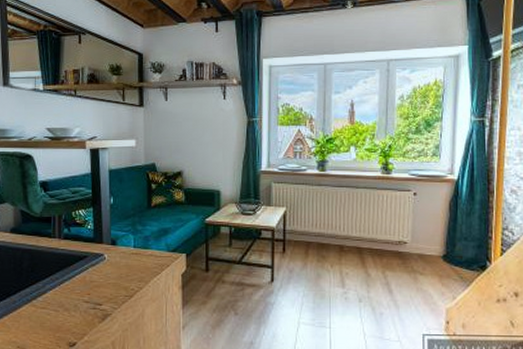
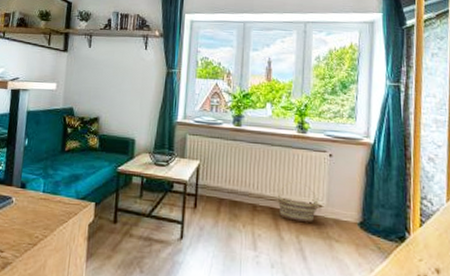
basket: none [363,220,403,259] -> present [277,180,318,223]

